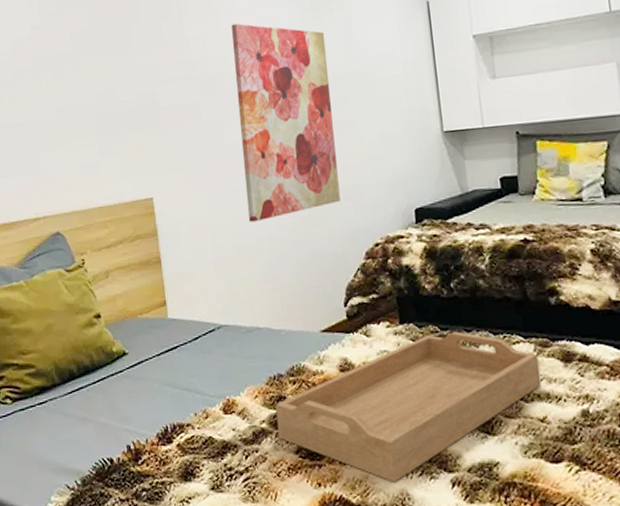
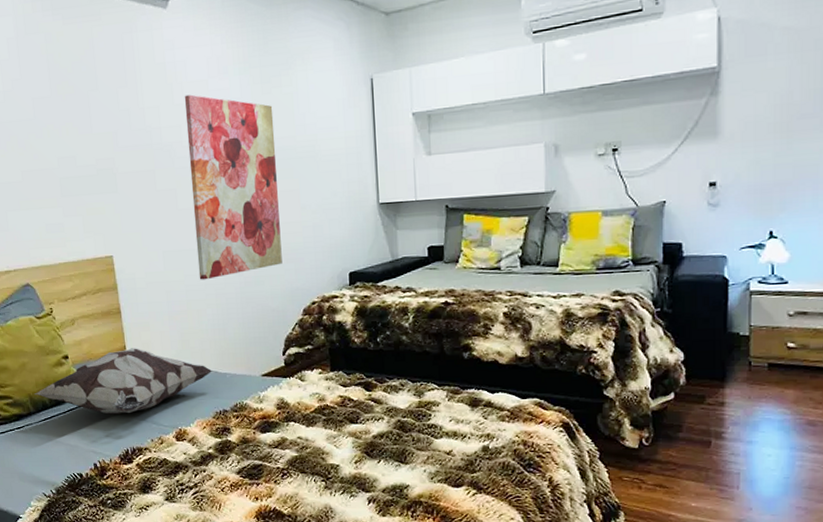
decorative pillow: none [60,303,265,384] -> present [34,348,213,415]
serving tray: present [275,331,542,482] -> none [221,379,450,499]

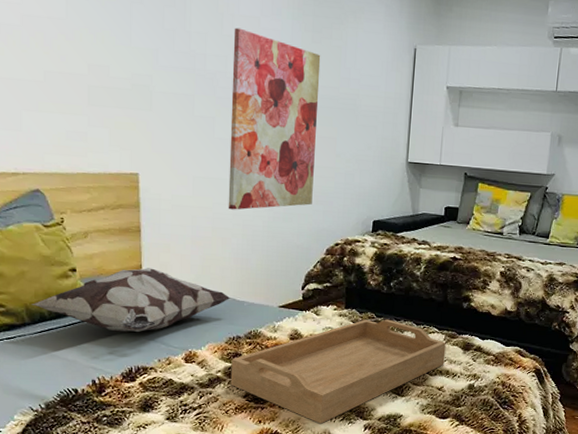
serving tray: none [221,379,450,499] -> present [230,319,446,424]

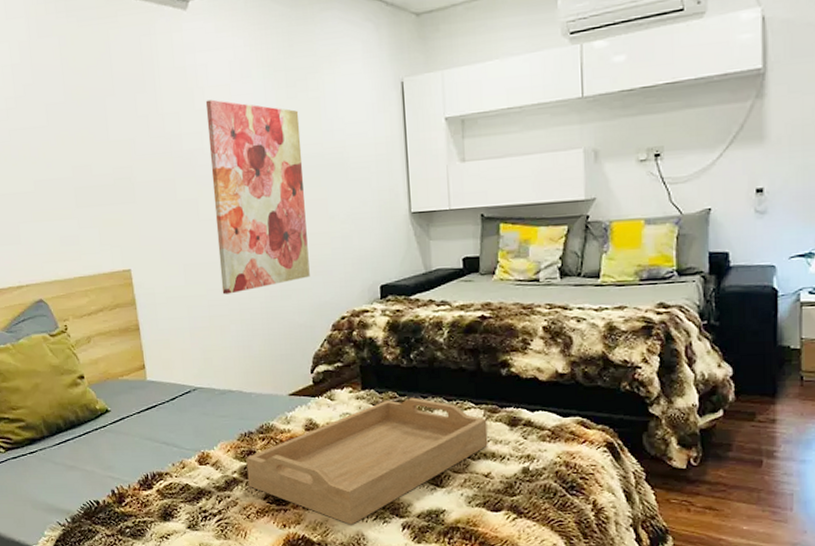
decorative pillow: present [32,268,231,333] -> none [48,367,237,438]

